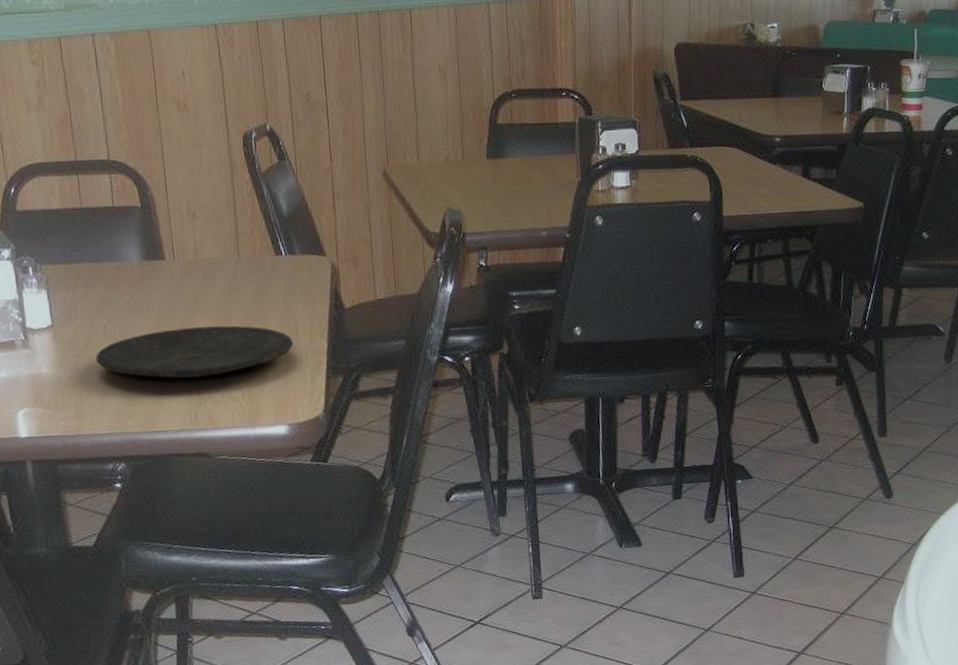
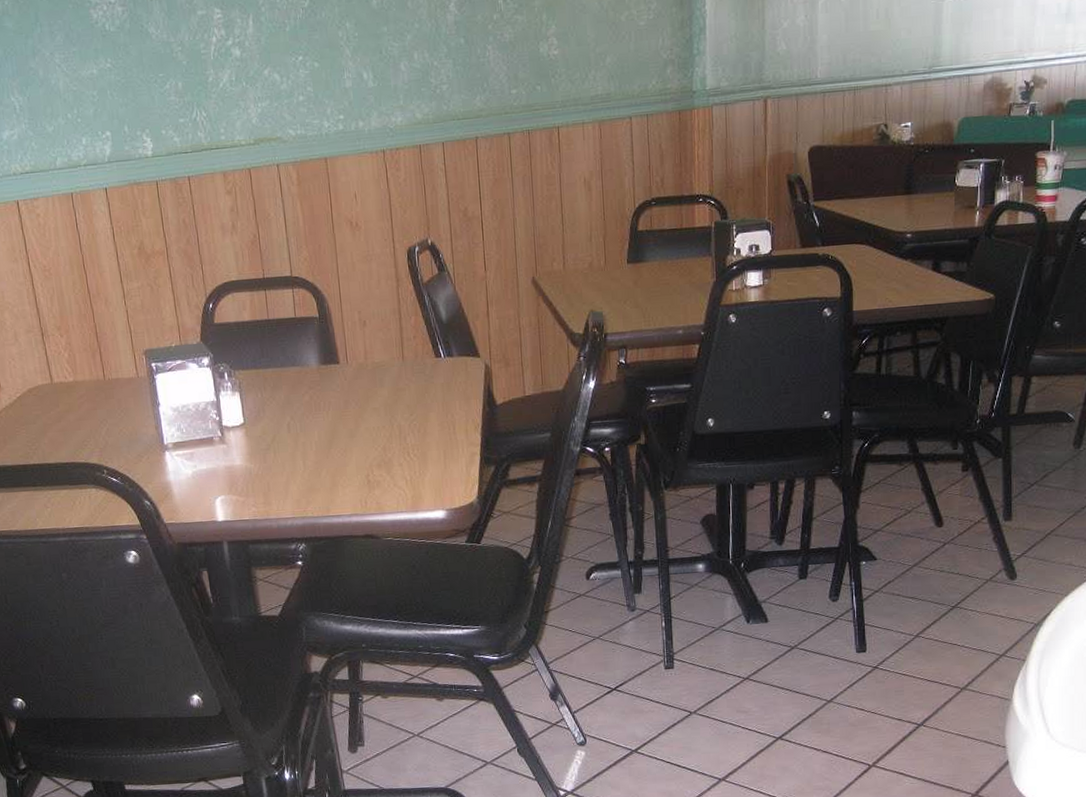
plate: present [95,325,294,379] -> none [280,421,451,469]

